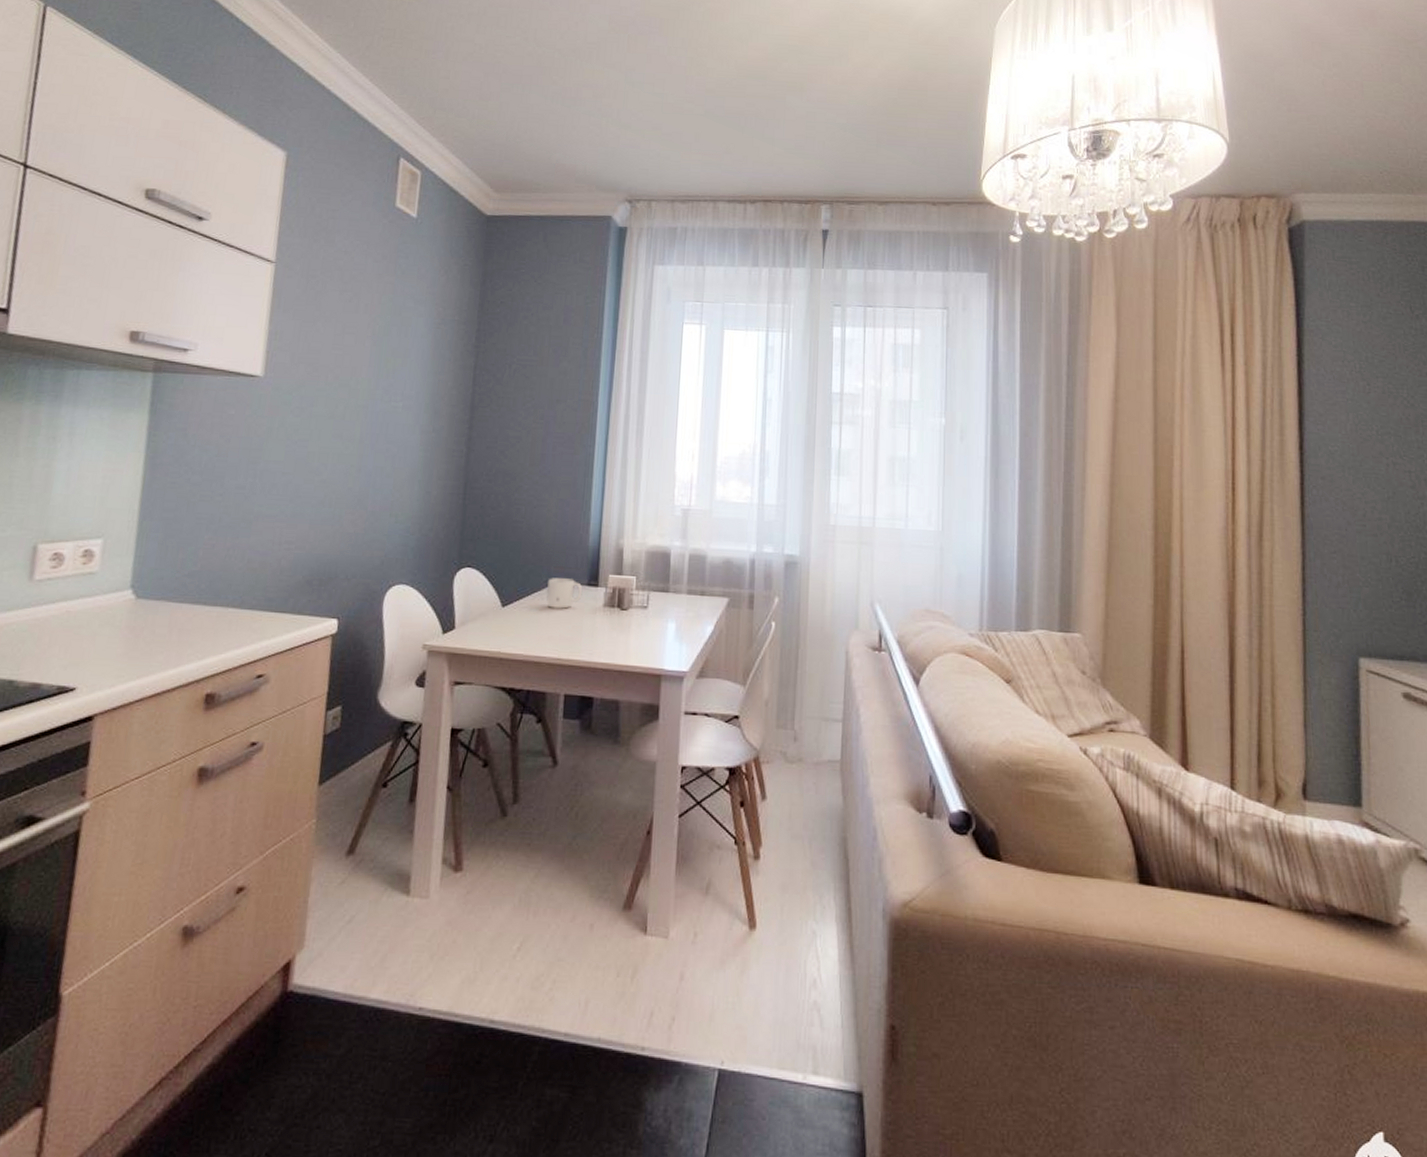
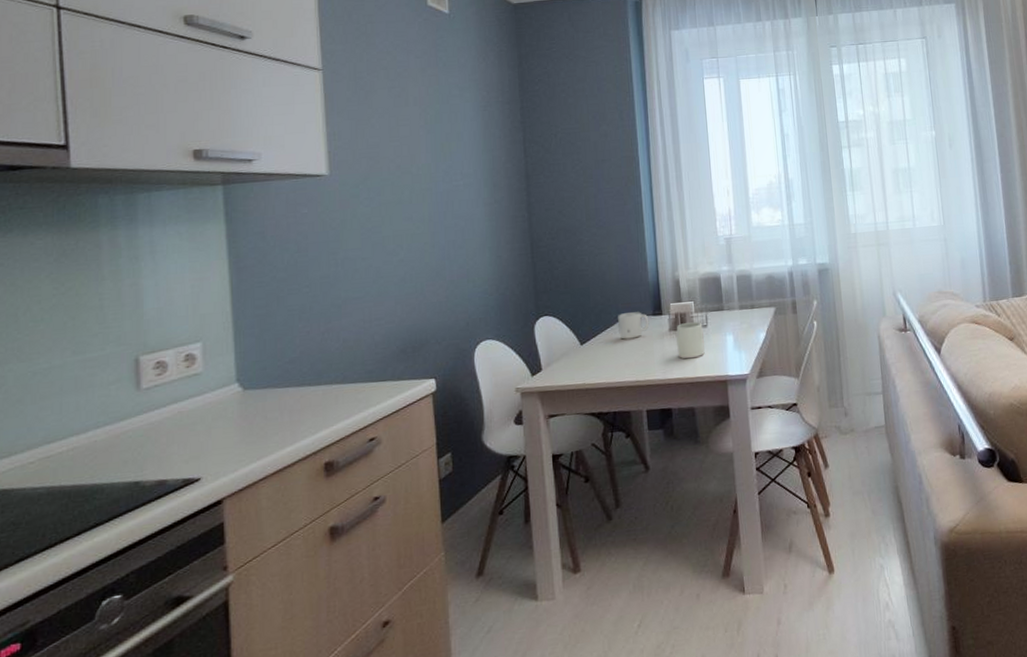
mug: none [609,600,643,643] -> present [676,322,705,359]

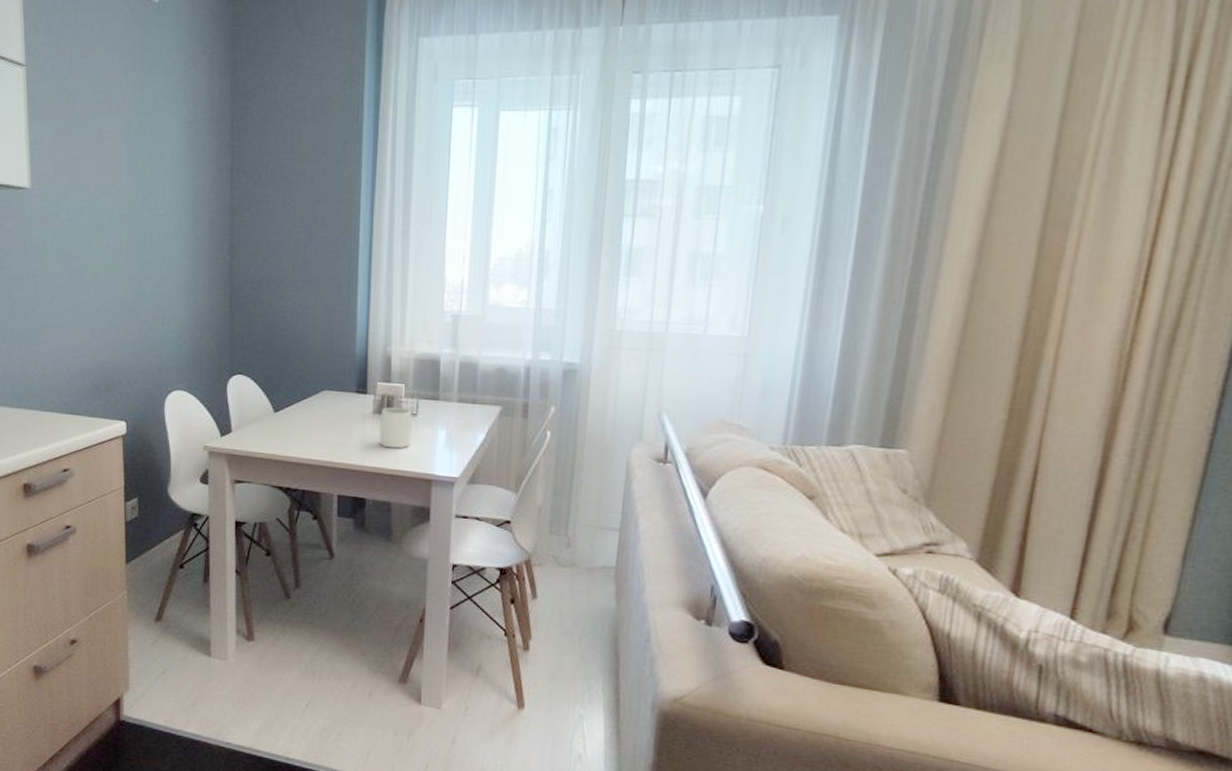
mug: present [618,312,650,340] -> none [316,385,352,415]

